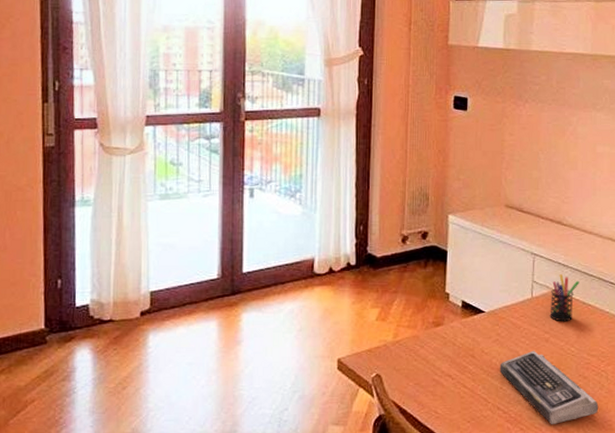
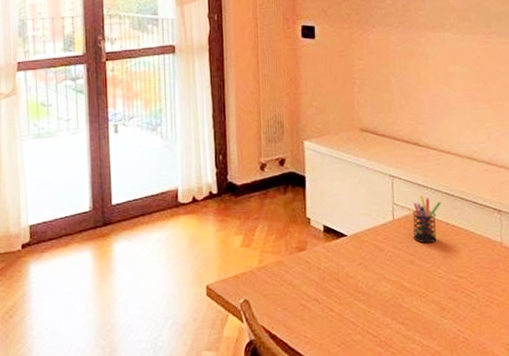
keyboard: present [499,350,599,425] -> none [366,273,472,349]

